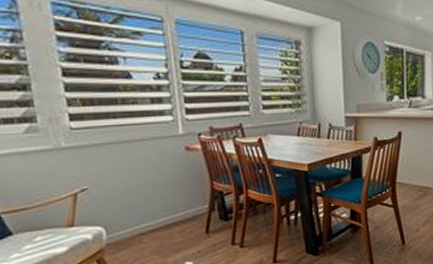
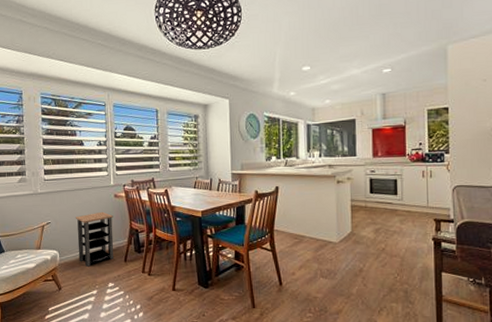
side table: none [126,170,190,244] -> present [75,211,114,267]

